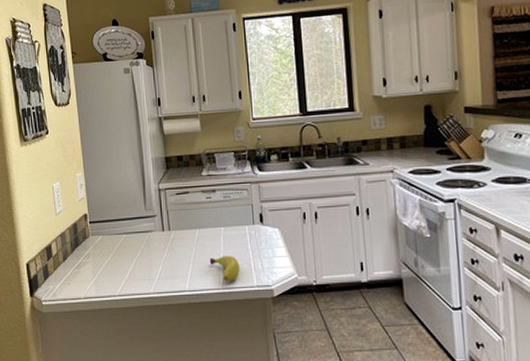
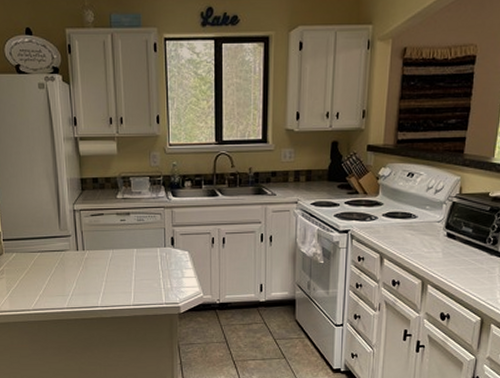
fruit: present [209,256,240,282] -> none [122,275,151,299]

